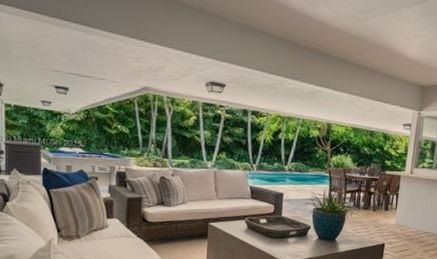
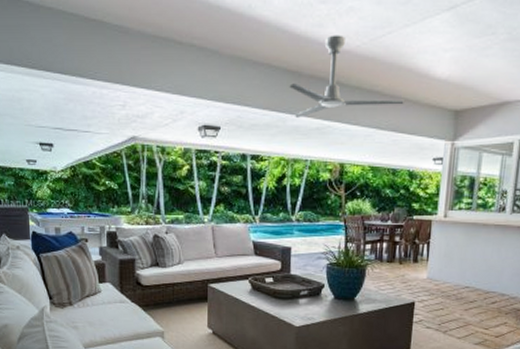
ceiling fan: none [287,14,383,82] -> present [289,35,406,118]

